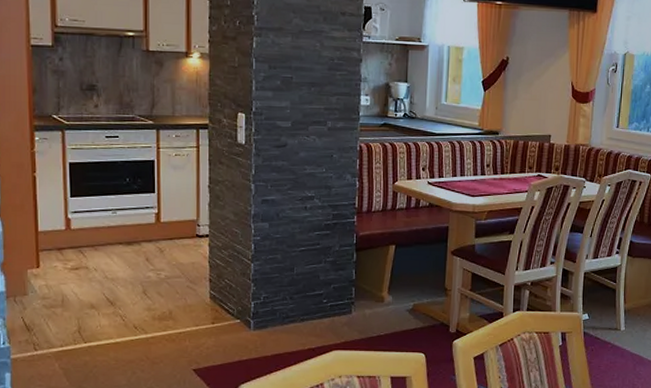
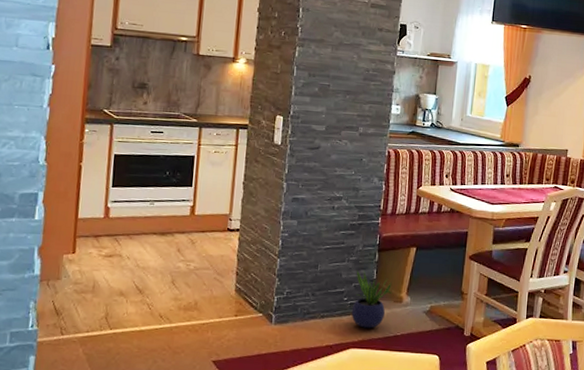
potted plant: none [332,272,373,329] -> present [351,270,392,328]

